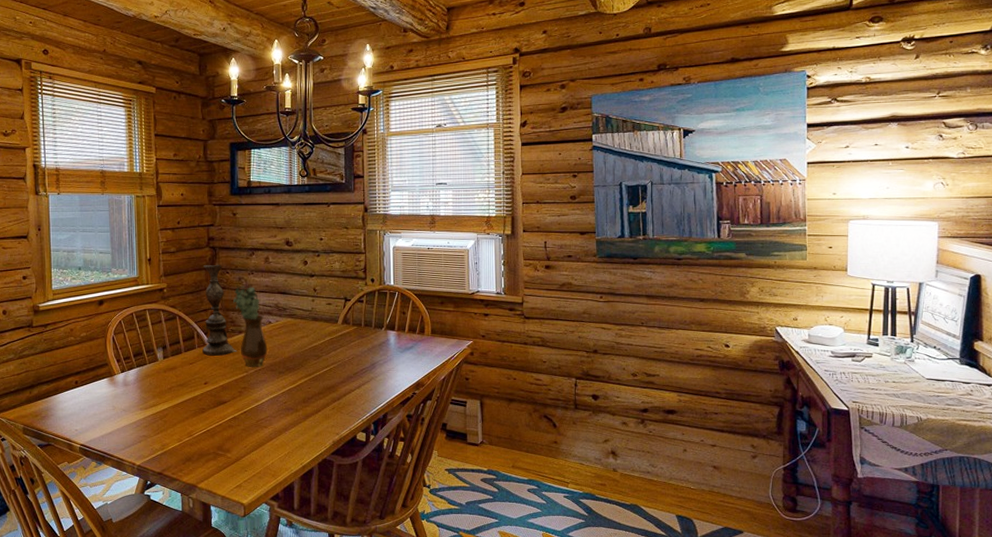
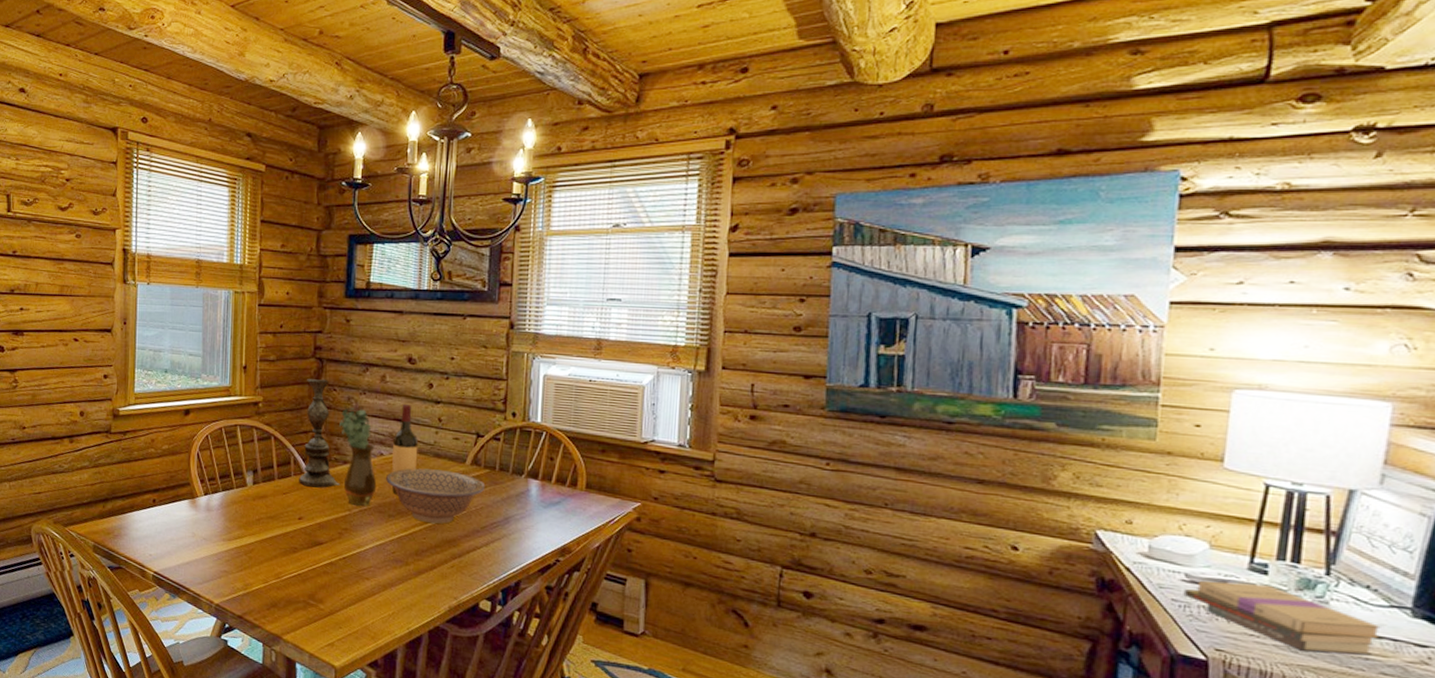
bowl: none [274,330,355,375] -> present [385,468,485,524]
wine bottle: none [279,280,299,355] -> present [392,404,419,495]
books: none [831,353,944,396] -> present [1183,581,1381,656]

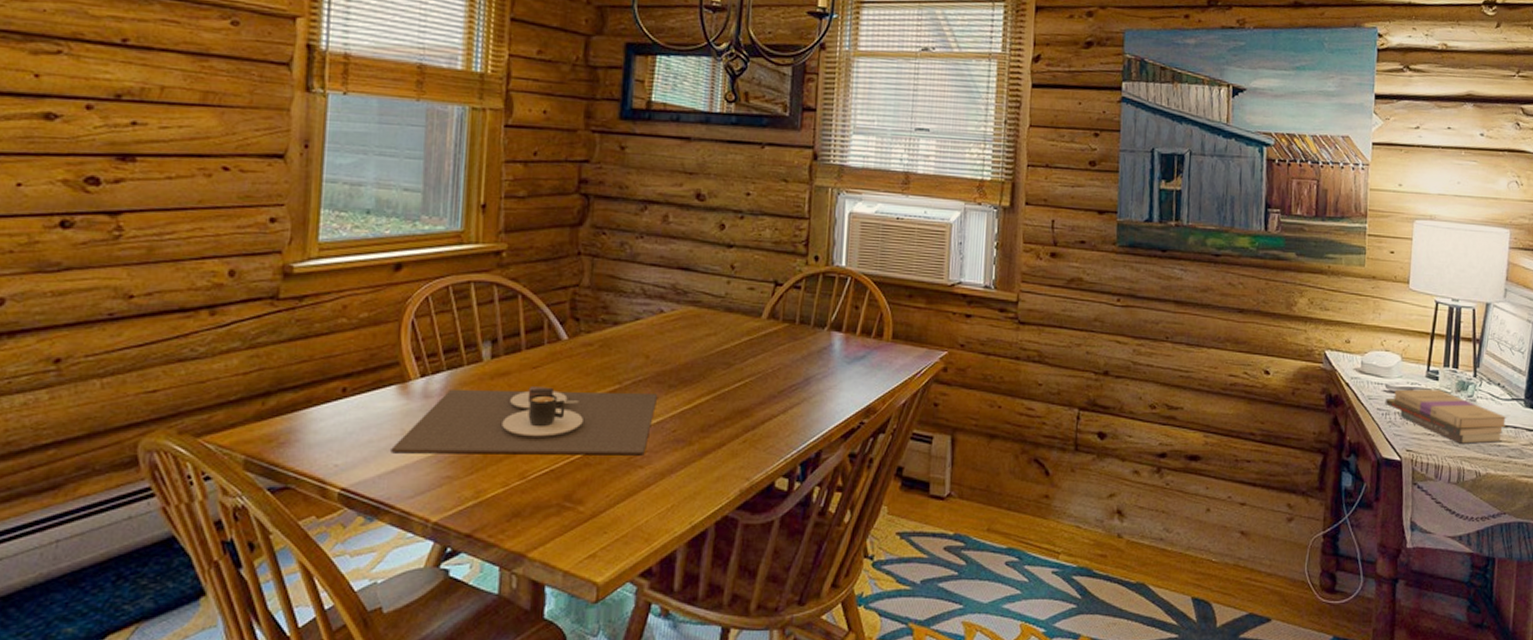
place setting: none [186,506,379,570] -> present [391,387,657,456]
candlestick: present [298,379,339,488] -> none [553,219,608,357]
vase: present [339,404,377,506] -> none [609,251,655,378]
bowl: present [385,468,485,524] -> none [665,326,784,392]
wine bottle: present [392,404,419,495] -> none [674,250,707,360]

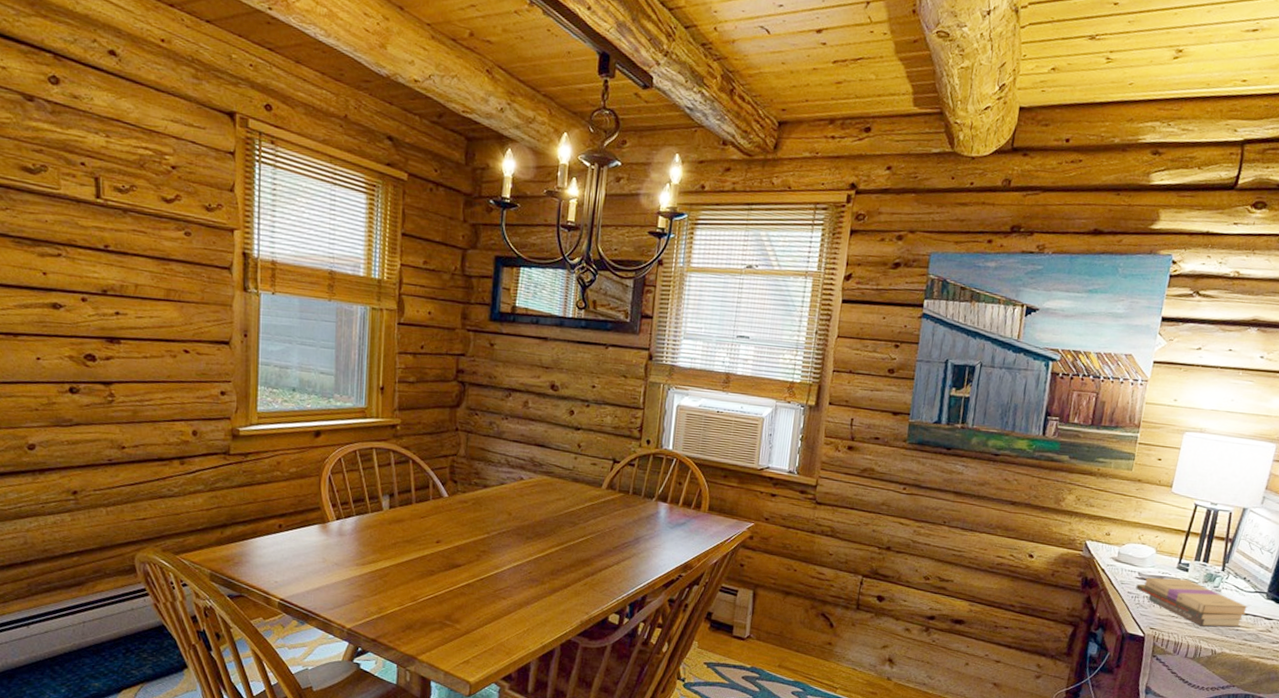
place setting: present [391,387,657,456] -> none [315,531,517,590]

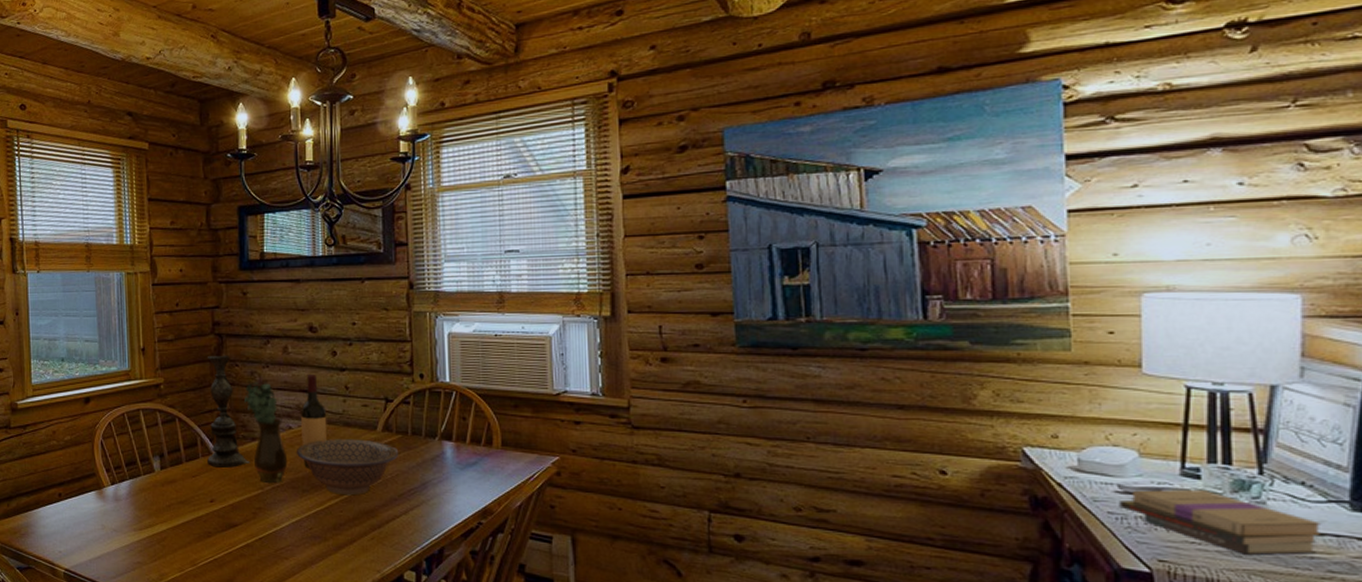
candlestick: none [436,402,479,512] -> present [206,355,249,468]
vase: none [480,429,516,529] -> present [244,379,288,484]
bowl: none [524,492,619,545] -> present [296,439,399,496]
wine bottle: none [531,430,558,518] -> present [301,375,328,468]

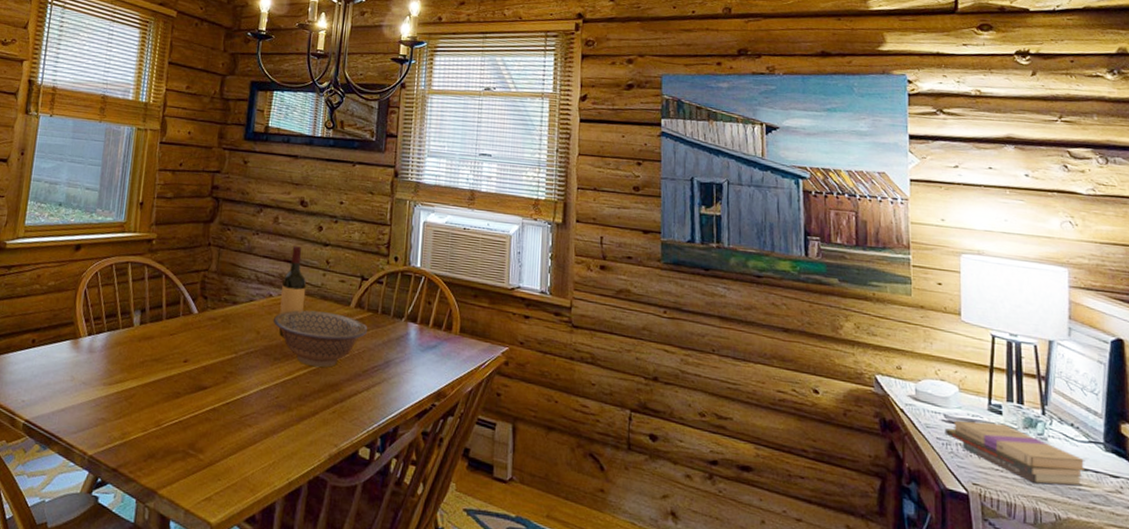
candlestick: present [206,355,249,468] -> none [186,217,228,329]
vase: present [244,379,288,484] -> none [231,244,265,349]

